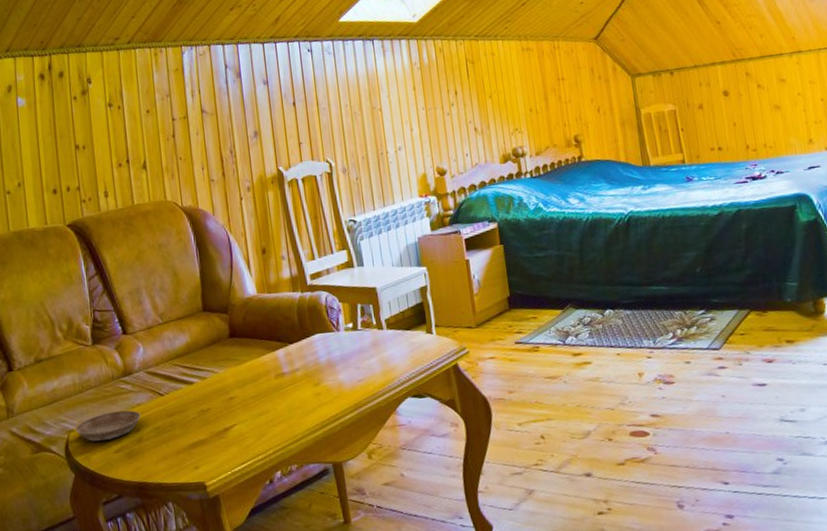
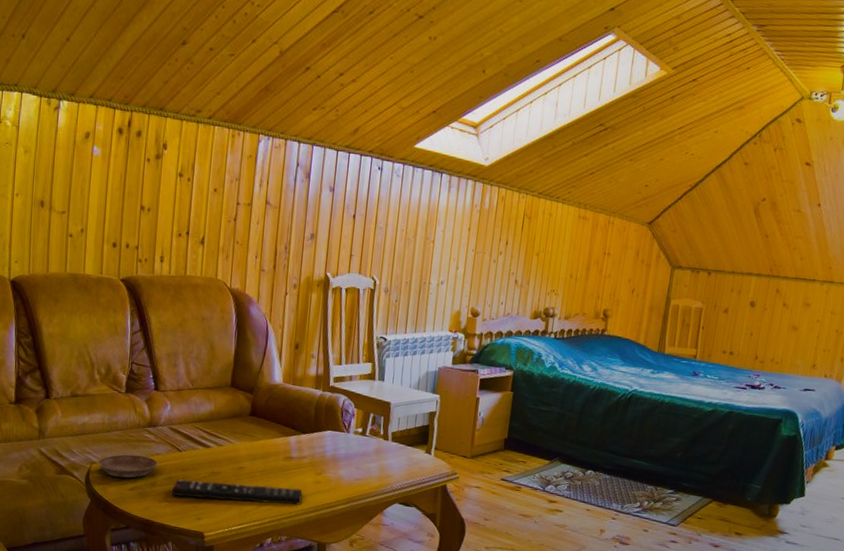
remote control: none [160,407,305,448] -> present [171,479,303,505]

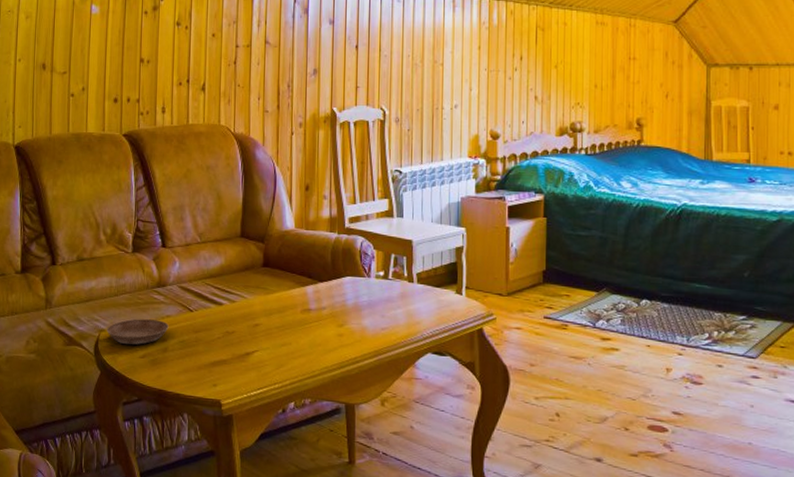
remote control: present [171,479,303,505] -> none [184,342,325,363]

